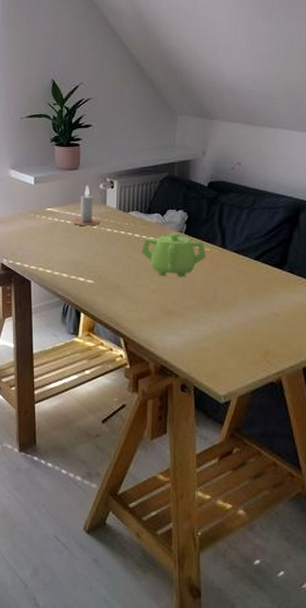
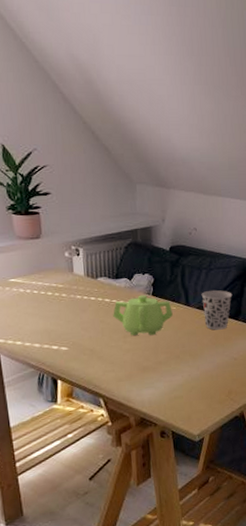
candle: present [73,185,100,227] -> none [40,254,69,295]
cup: none [240,232,278,279] -> present [201,290,233,330]

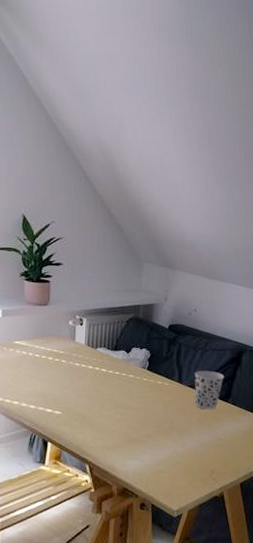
teapot: present [113,295,173,336] -> none [108,368,165,408]

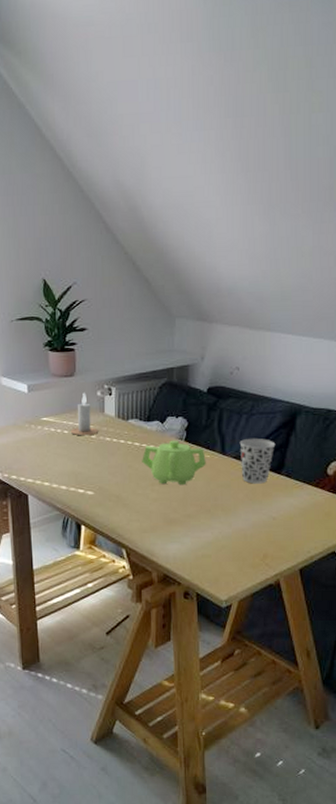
candle: none [41,321,69,360] -> present [70,392,99,436]
teapot: none [108,368,165,408] -> present [142,440,206,484]

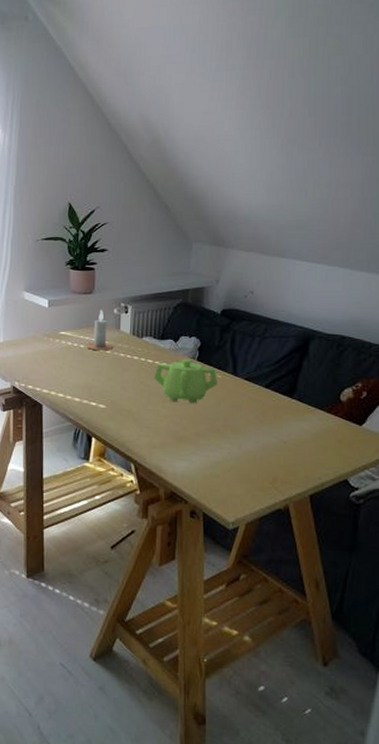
cup: present [239,438,276,484] -> none [251,360,288,407]

